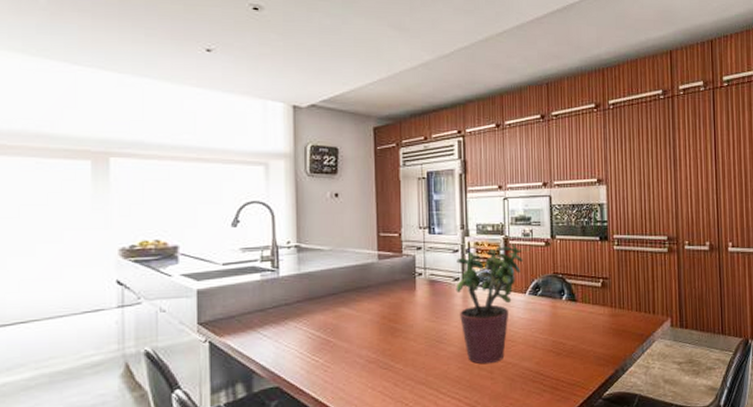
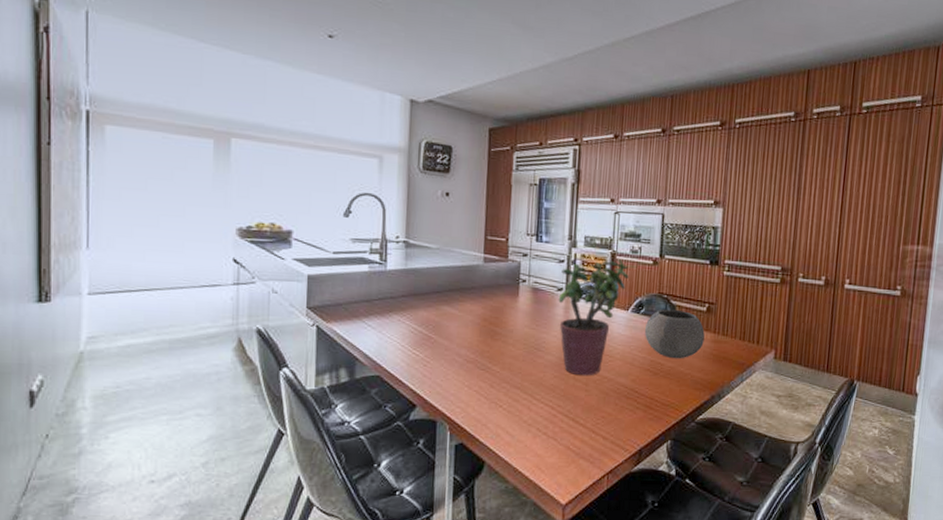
bowl: none [543,287,602,337] -> present [644,309,705,359]

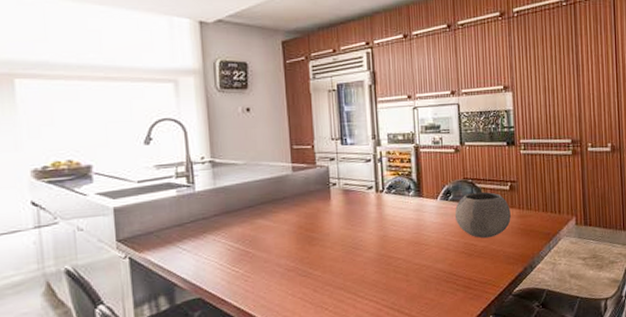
potted plant: present [558,259,629,376] -> none [369,151,434,268]

